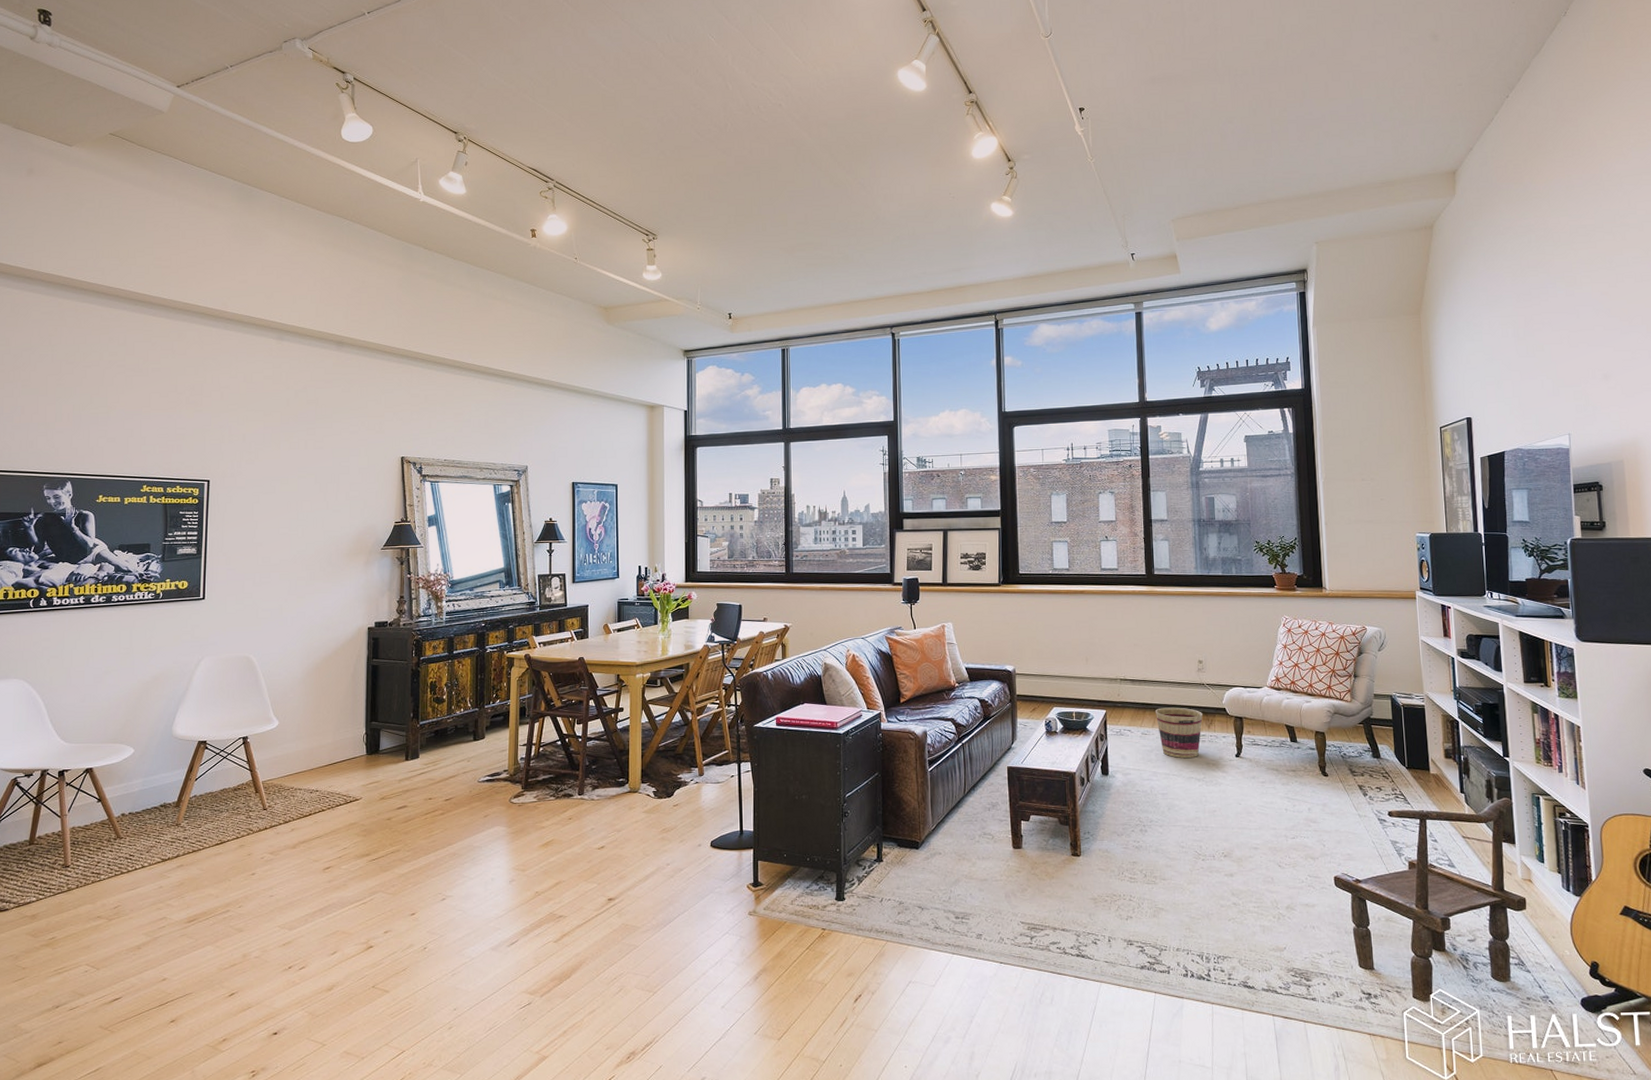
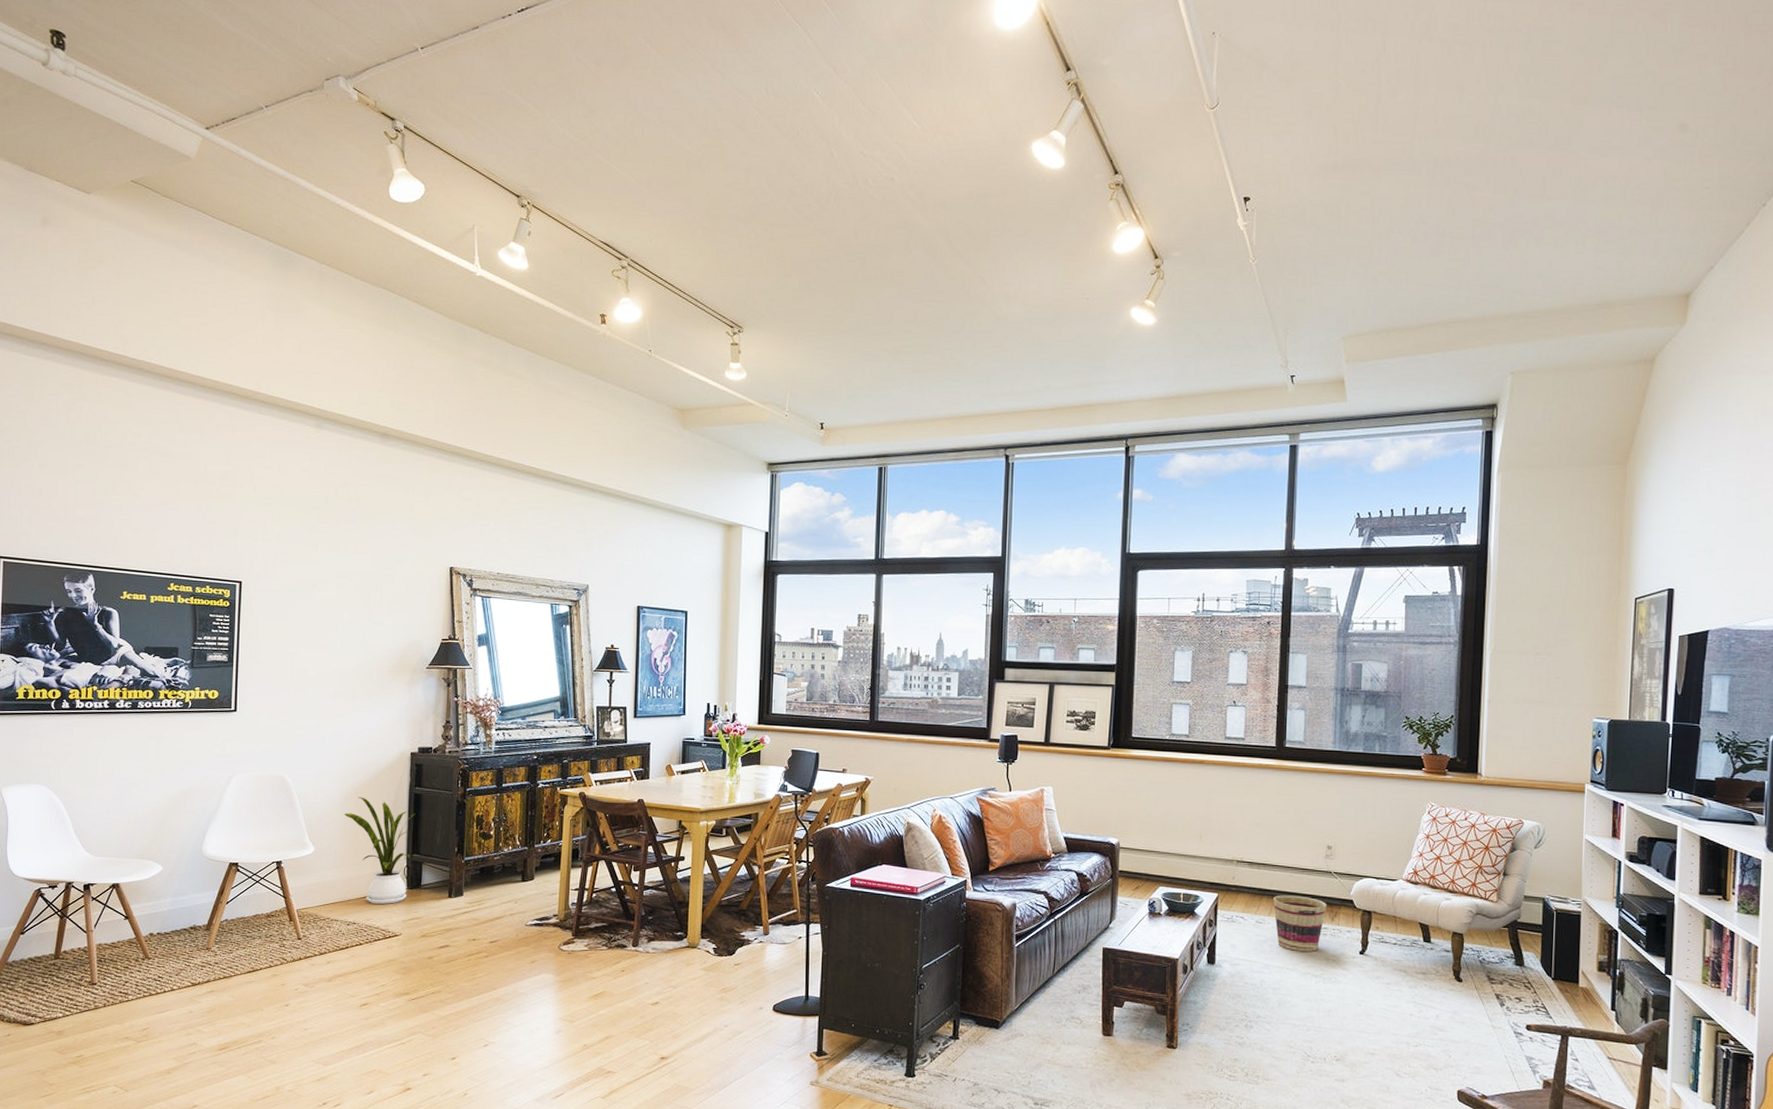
house plant: none [306,671,372,772] -> present [344,797,414,905]

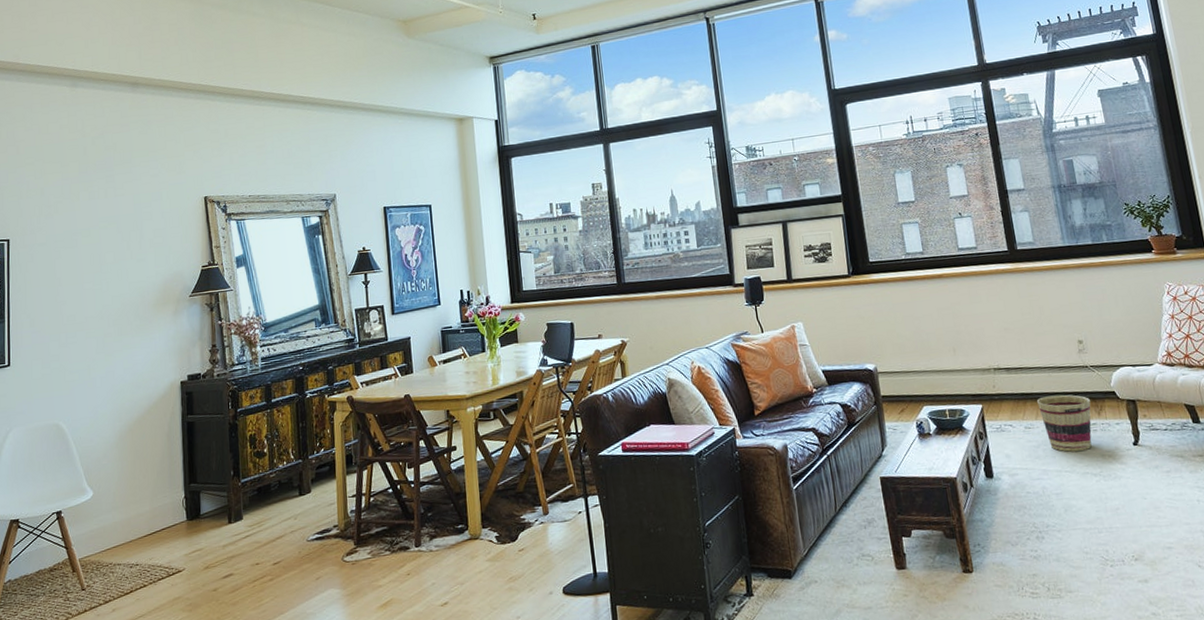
house plant: present [344,797,414,905] -> none [119,433,189,542]

